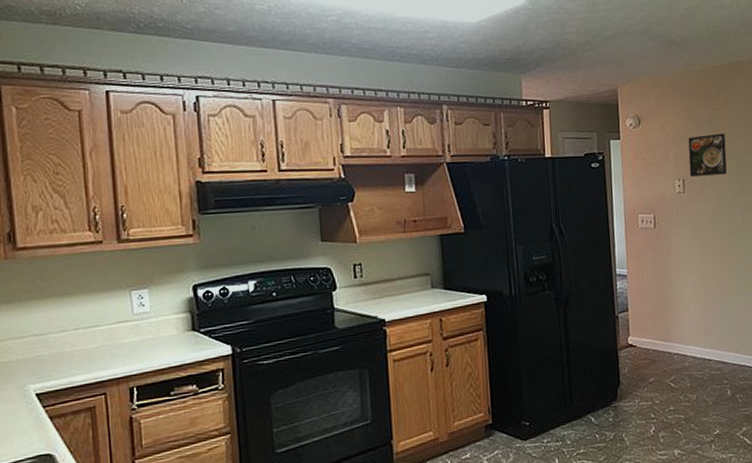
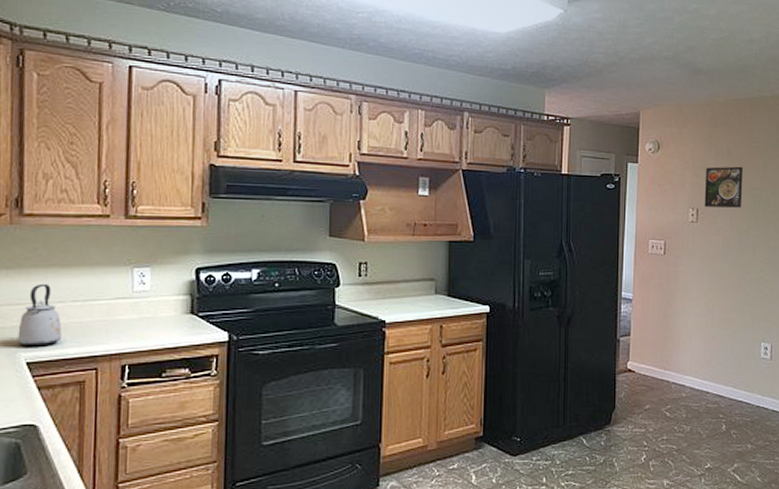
kettle: none [24,314,69,378] -> present [17,283,63,347]

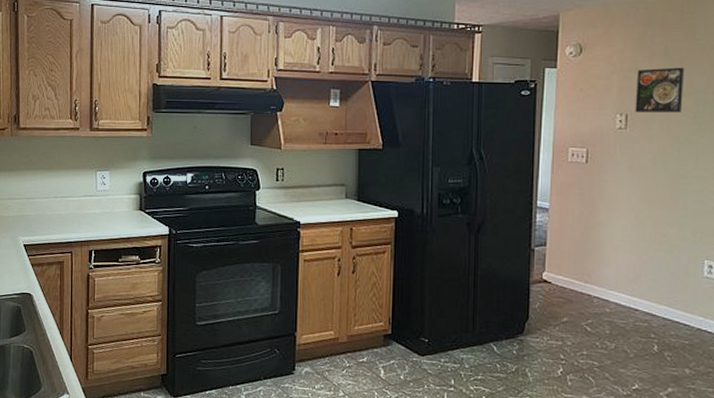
kettle: present [17,283,63,347] -> none [17,183,48,233]

